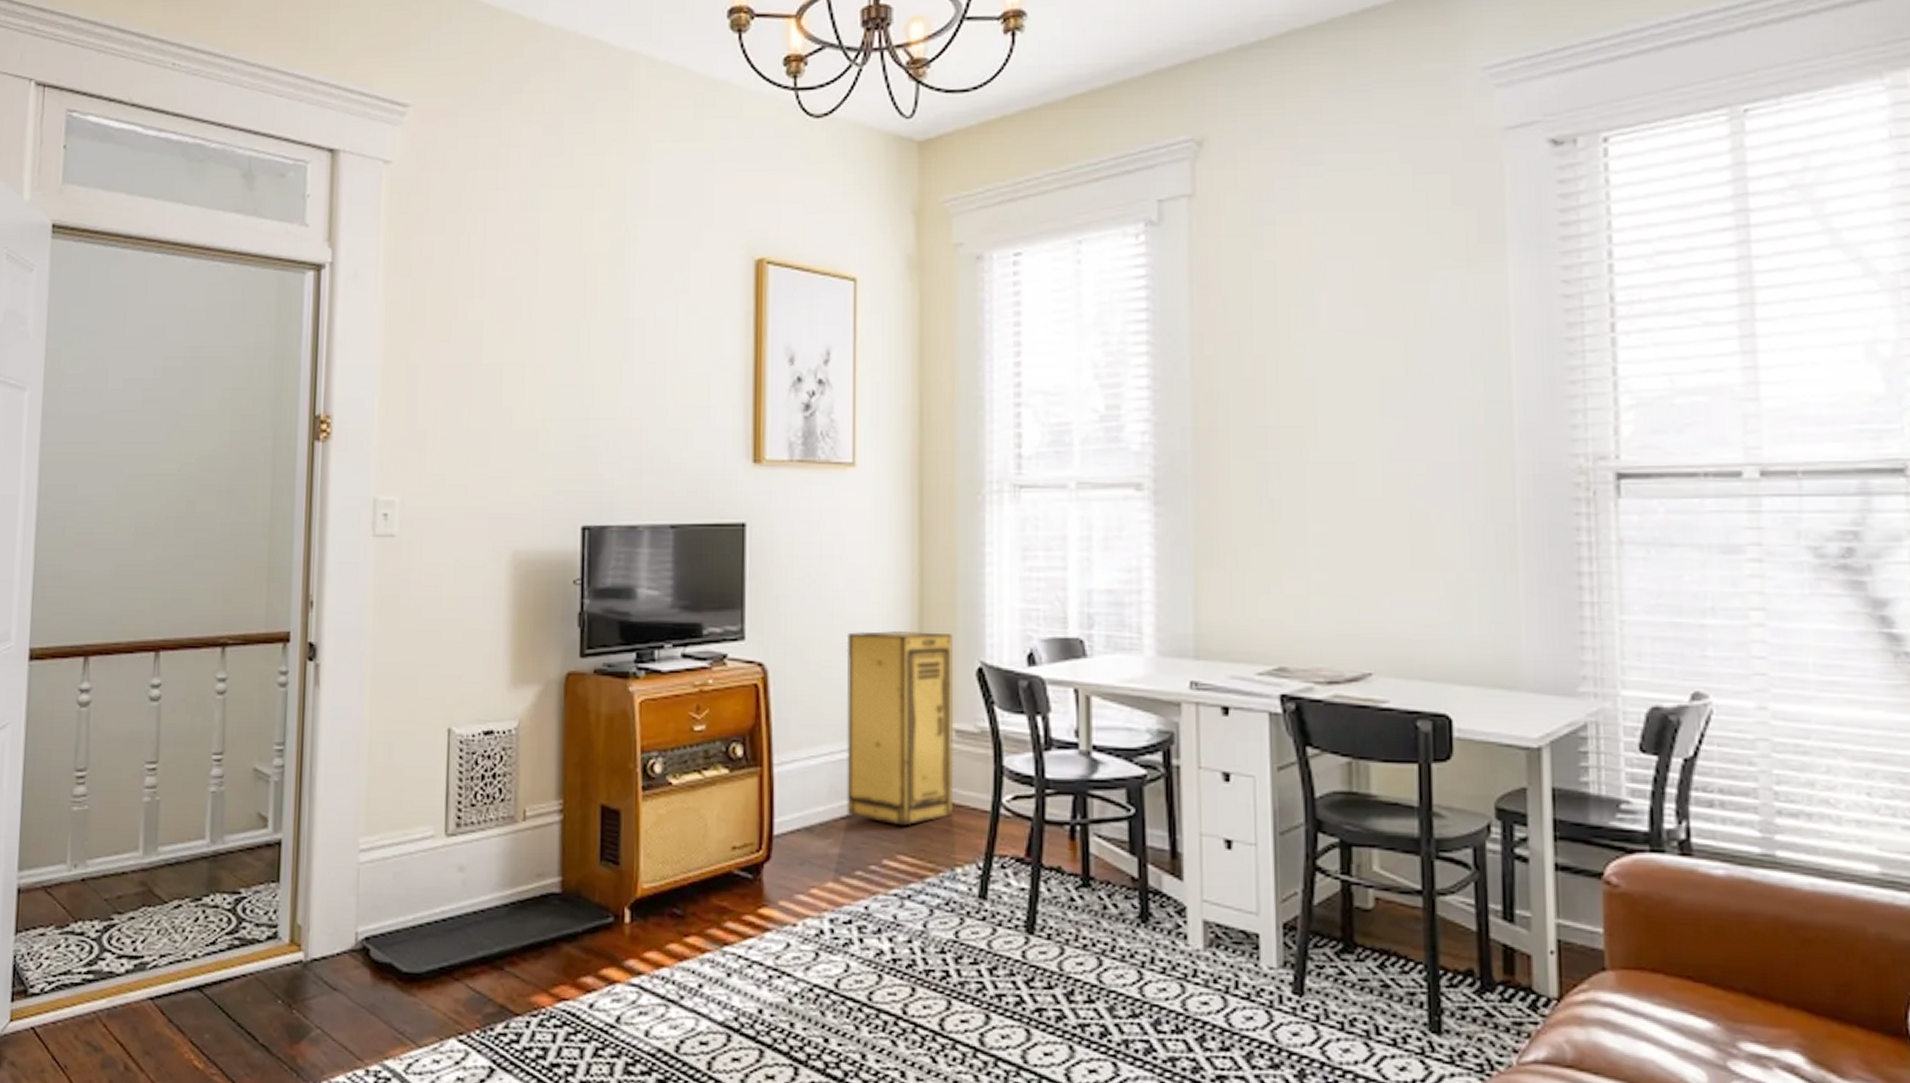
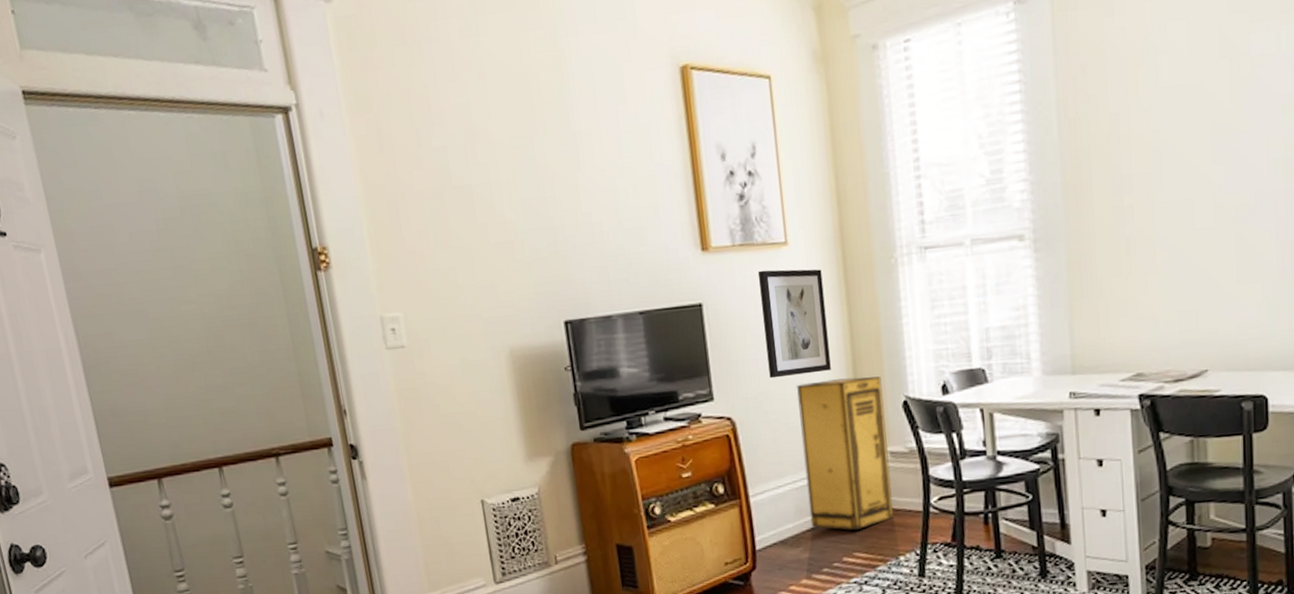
wall art: none [816,492,892,622] -> present [757,269,831,379]

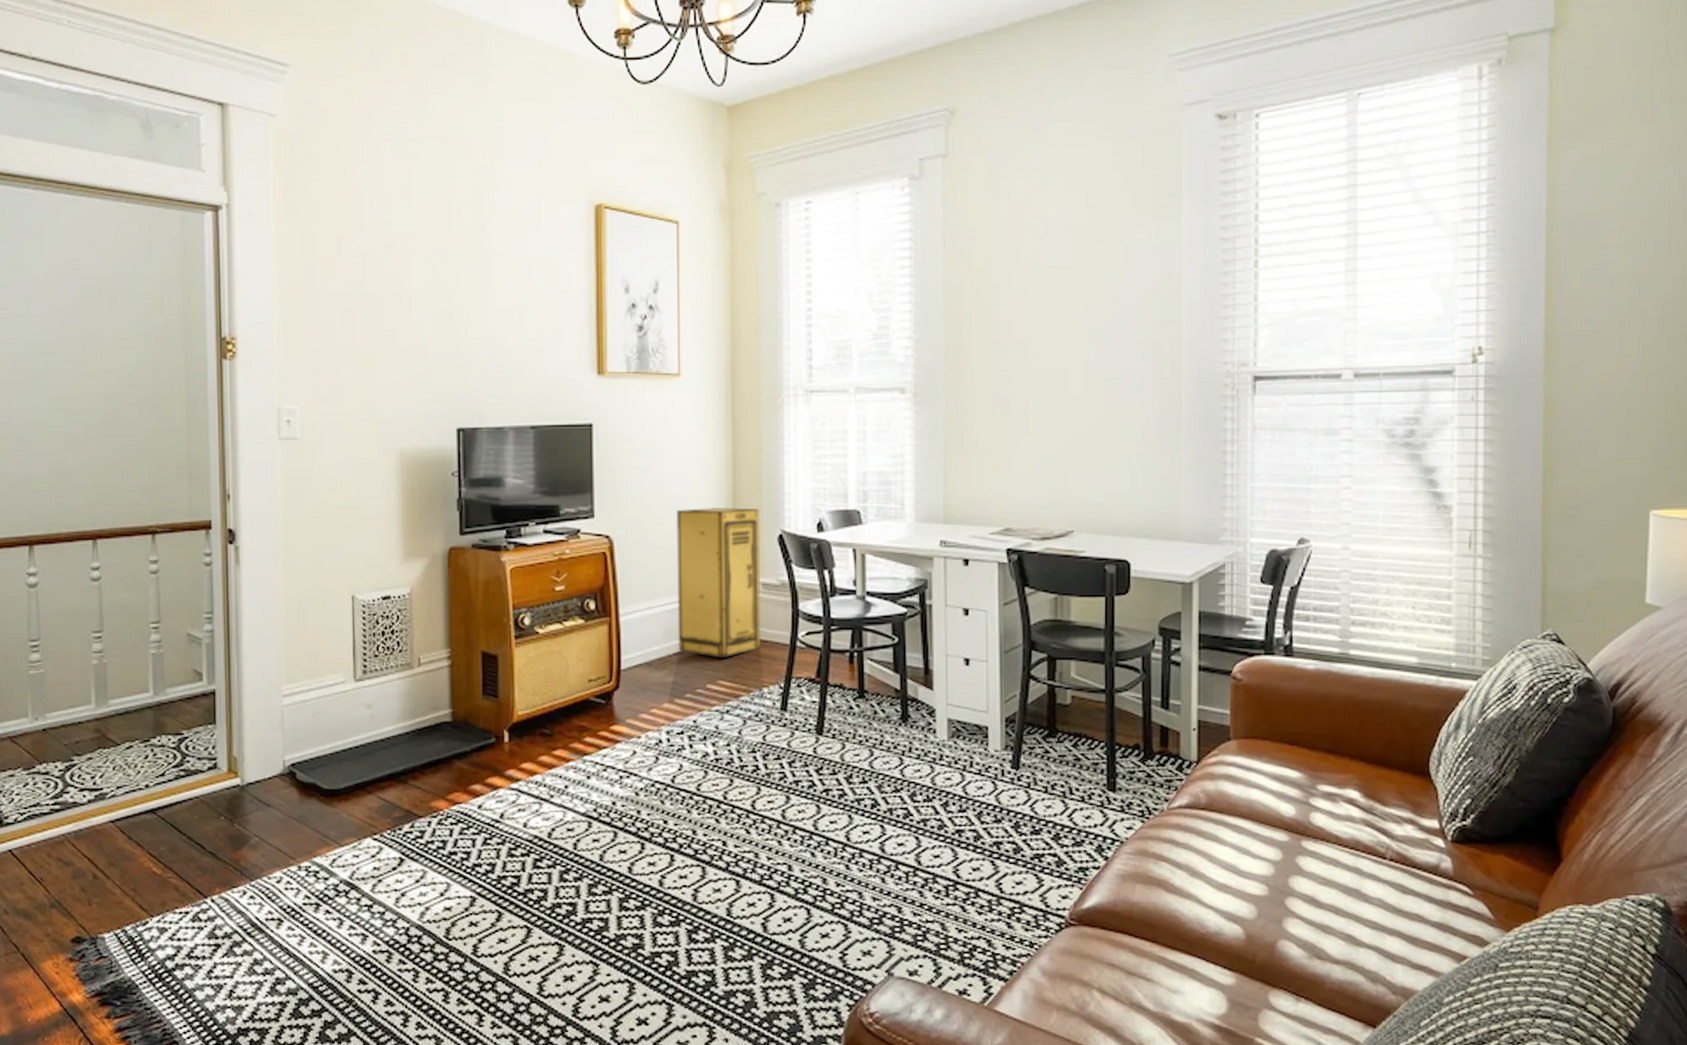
wall art: present [757,269,831,379] -> none [649,398,711,501]

